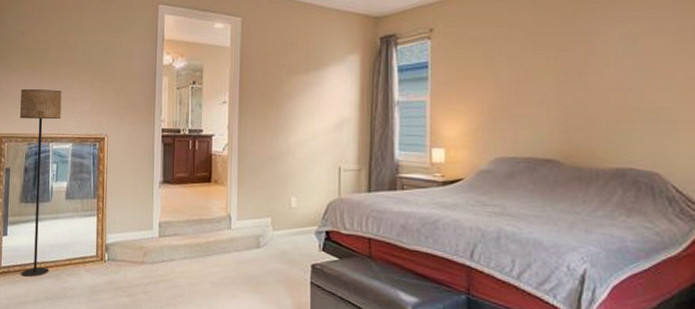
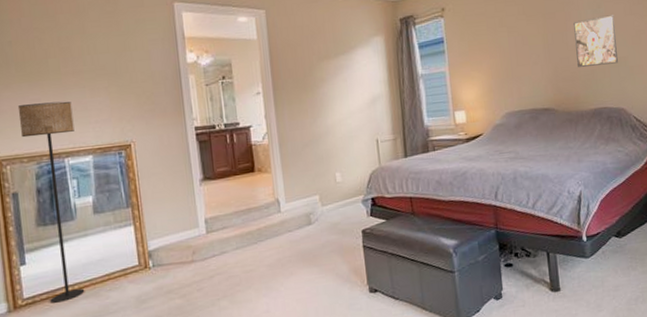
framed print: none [597,52,657,114] -> present [573,15,618,67]

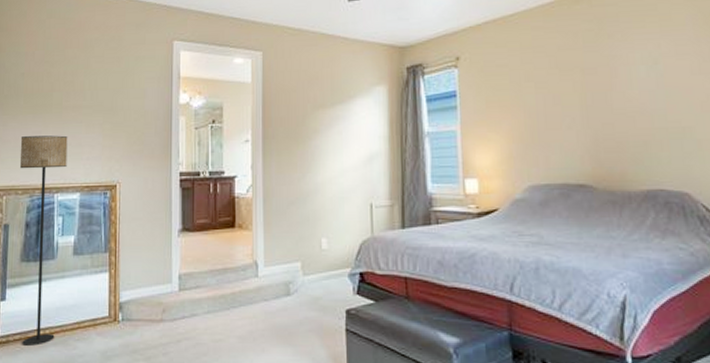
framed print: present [573,15,618,67] -> none [621,73,681,136]

